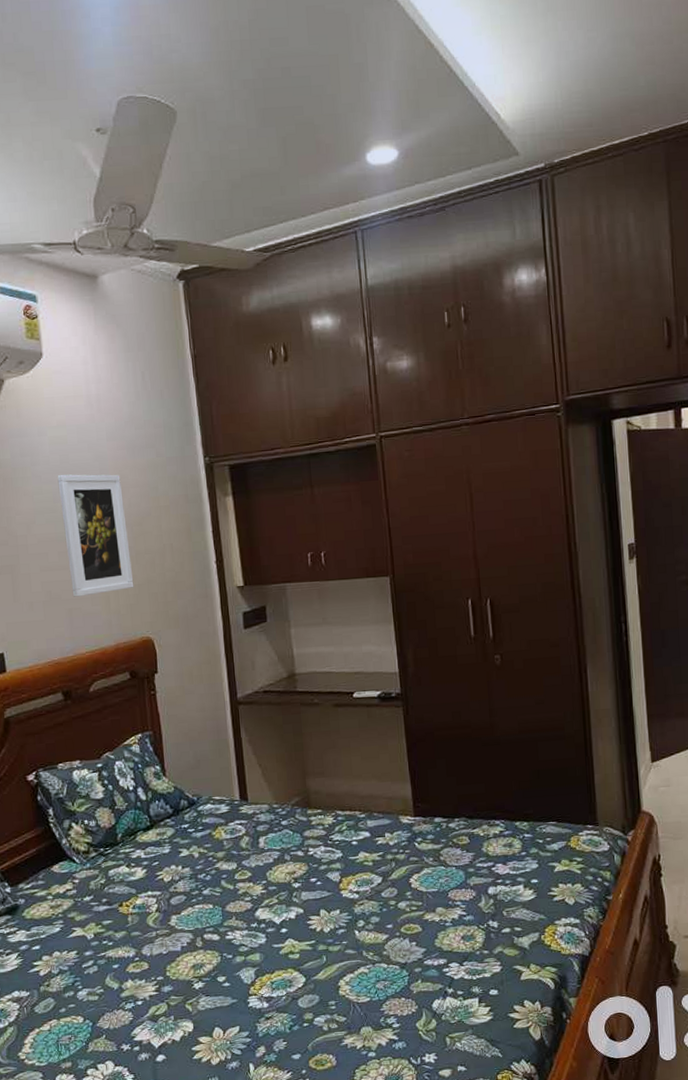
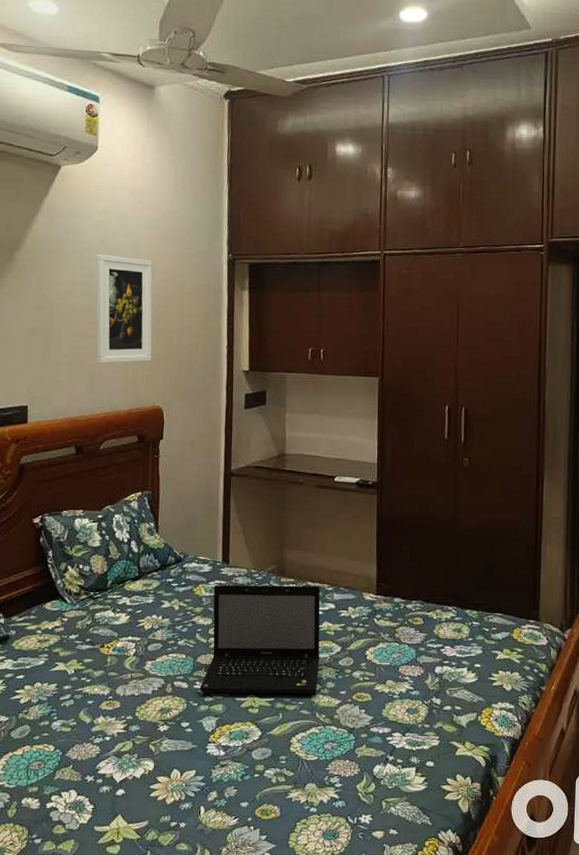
laptop: none [232,814,361,943] -> present [199,584,321,694]

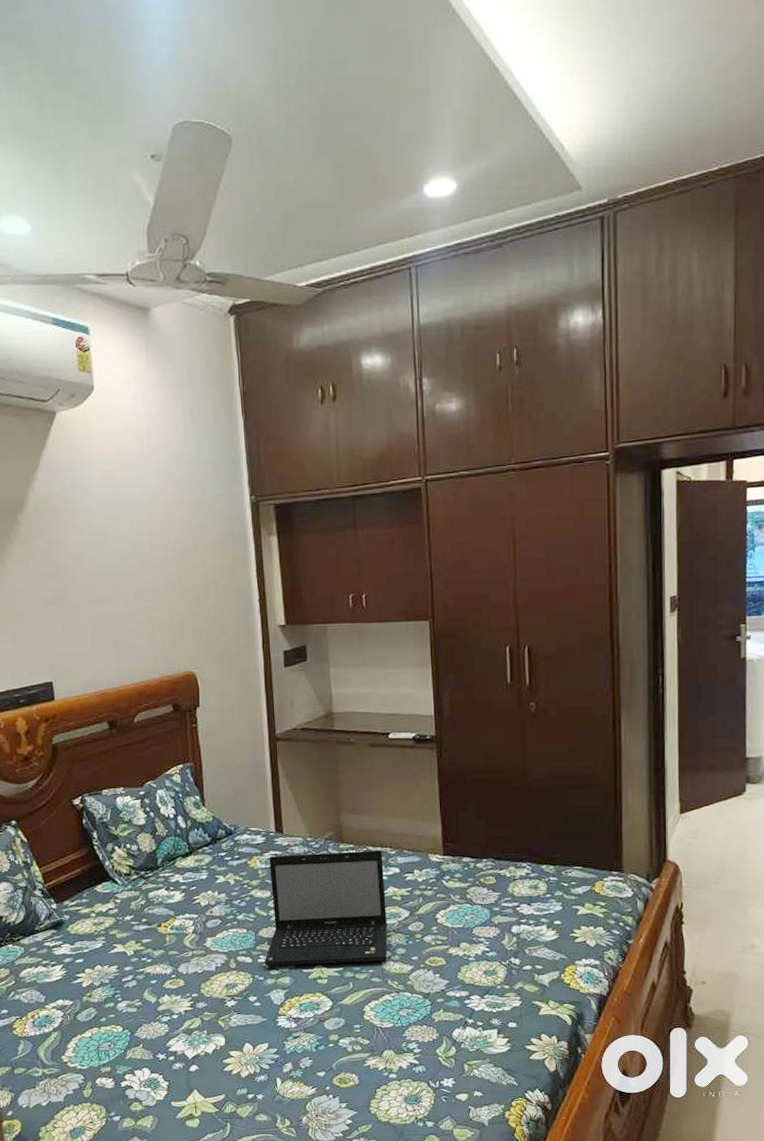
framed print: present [96,254,153,364] -> none [106,509,179,630]

